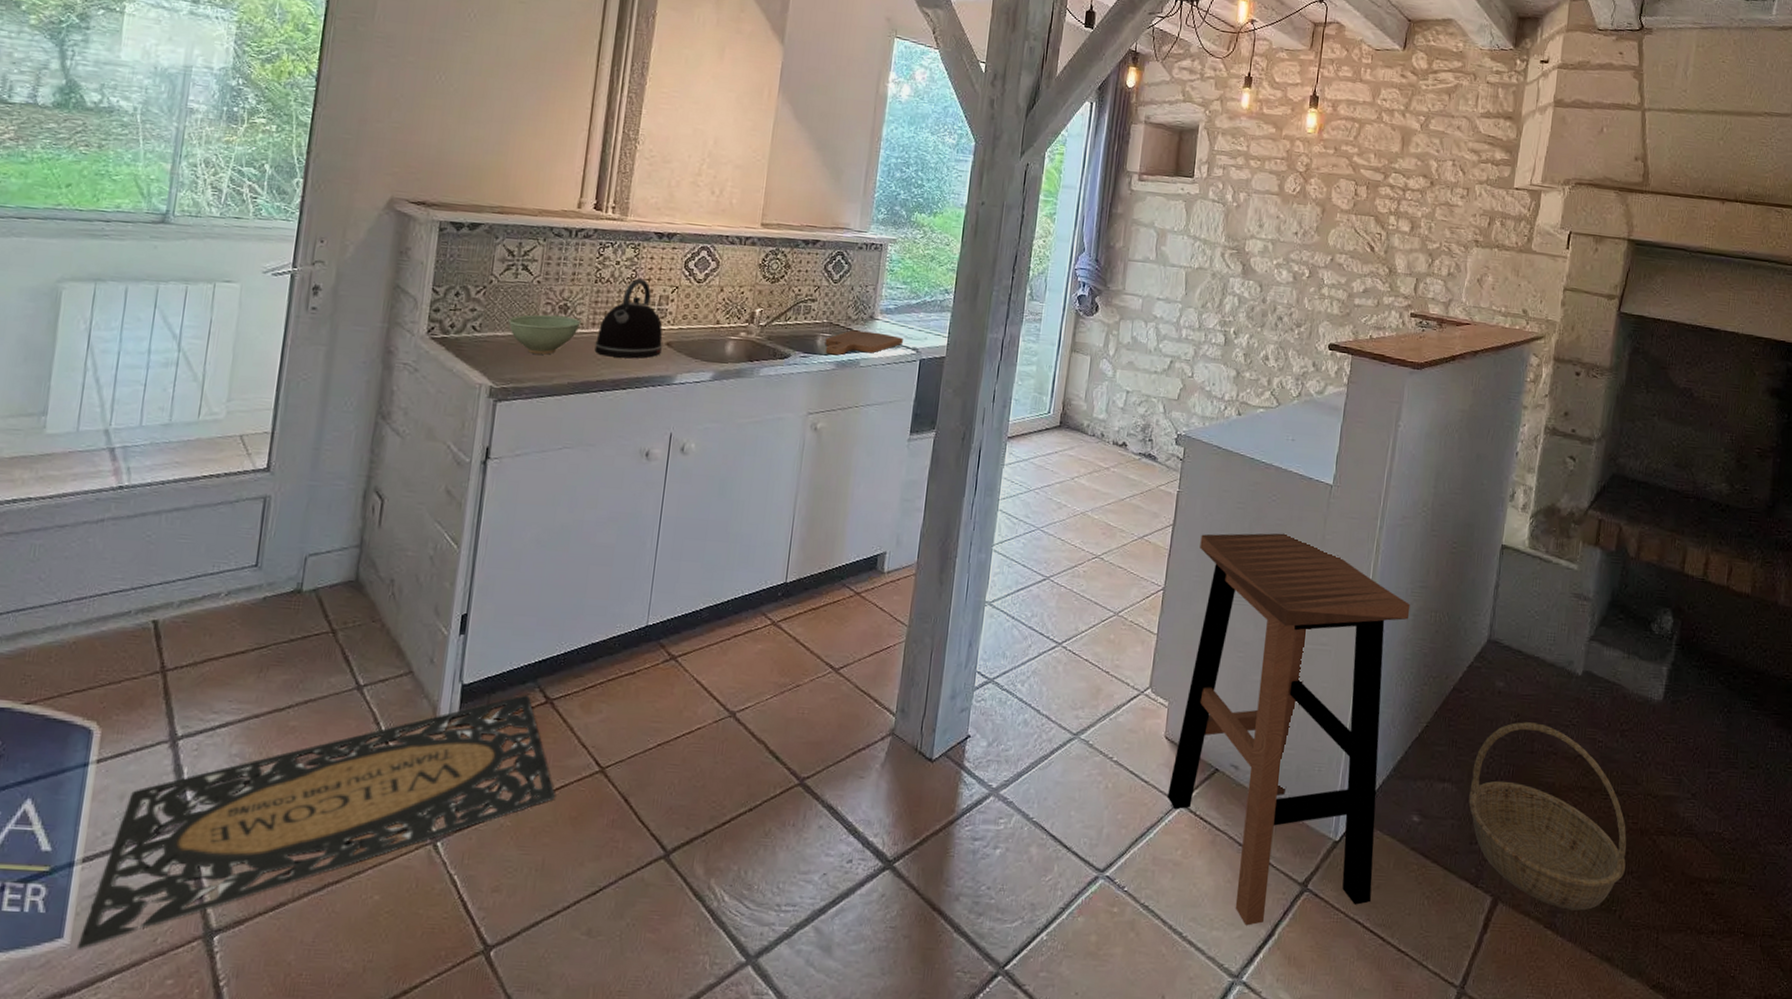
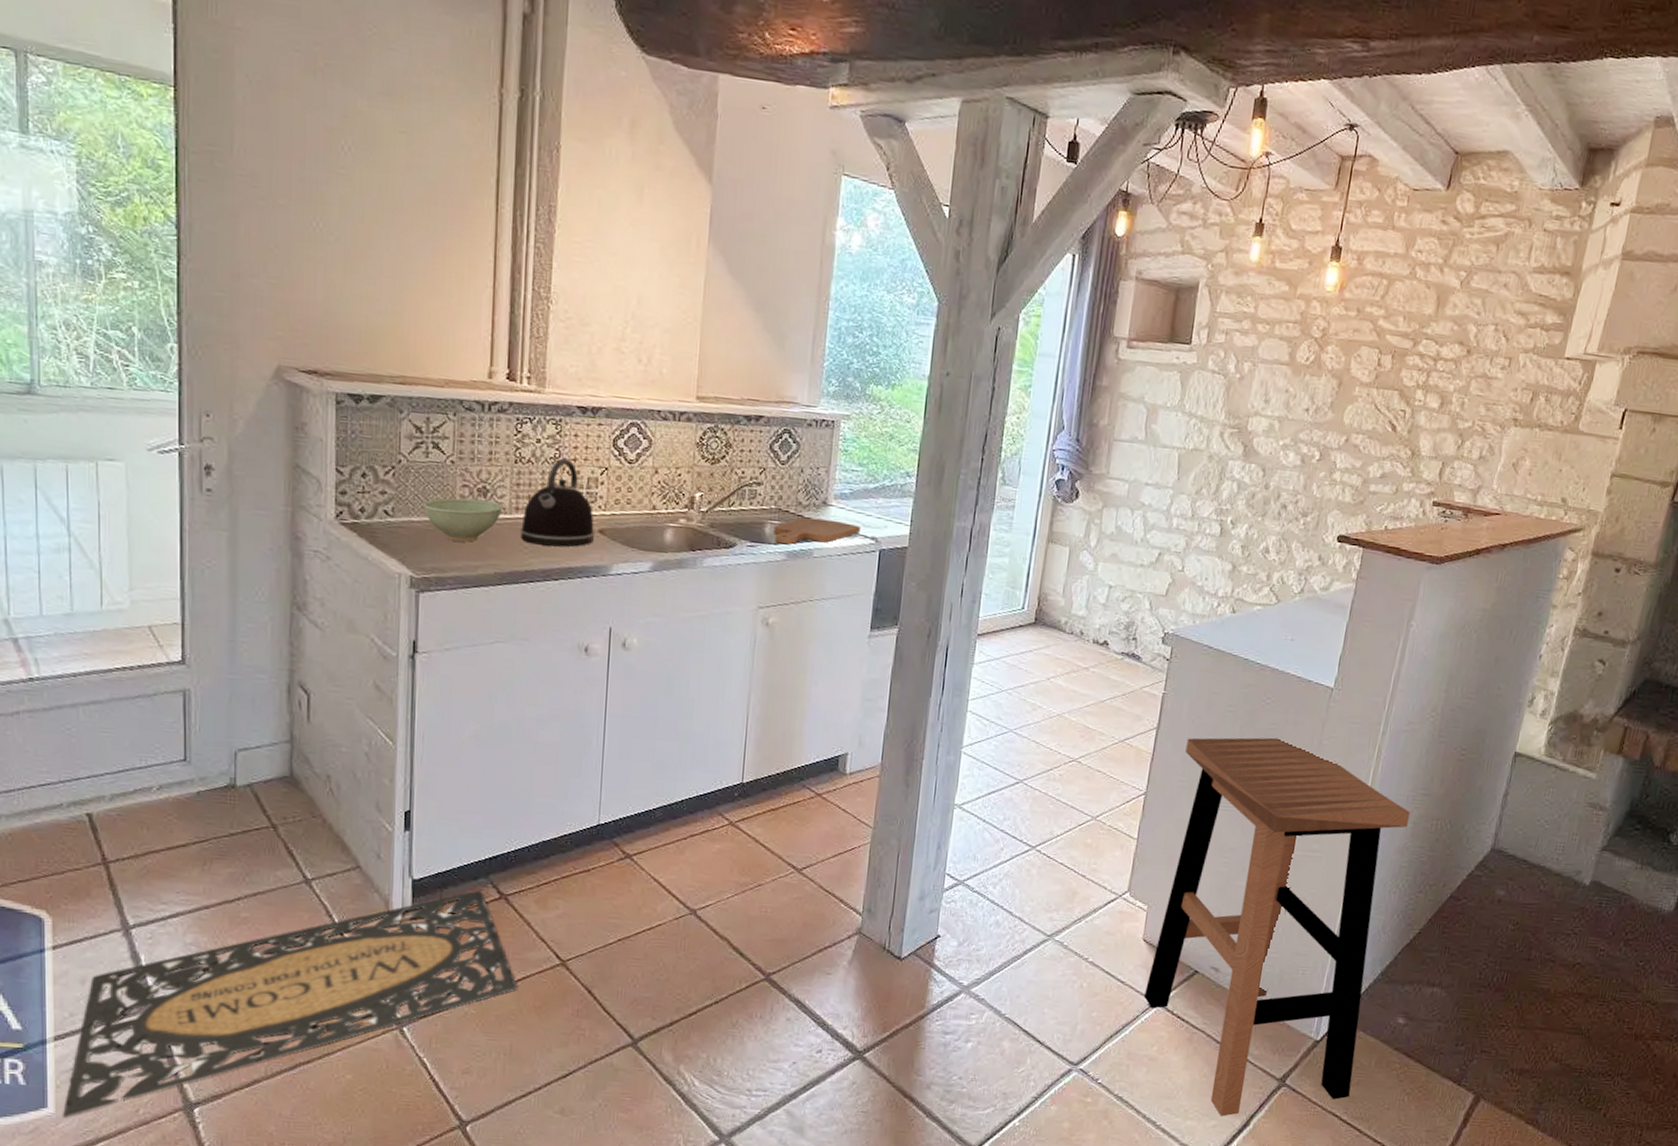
basket: present [1469,722,1627,911] -> none [1457,930,1621,1109]

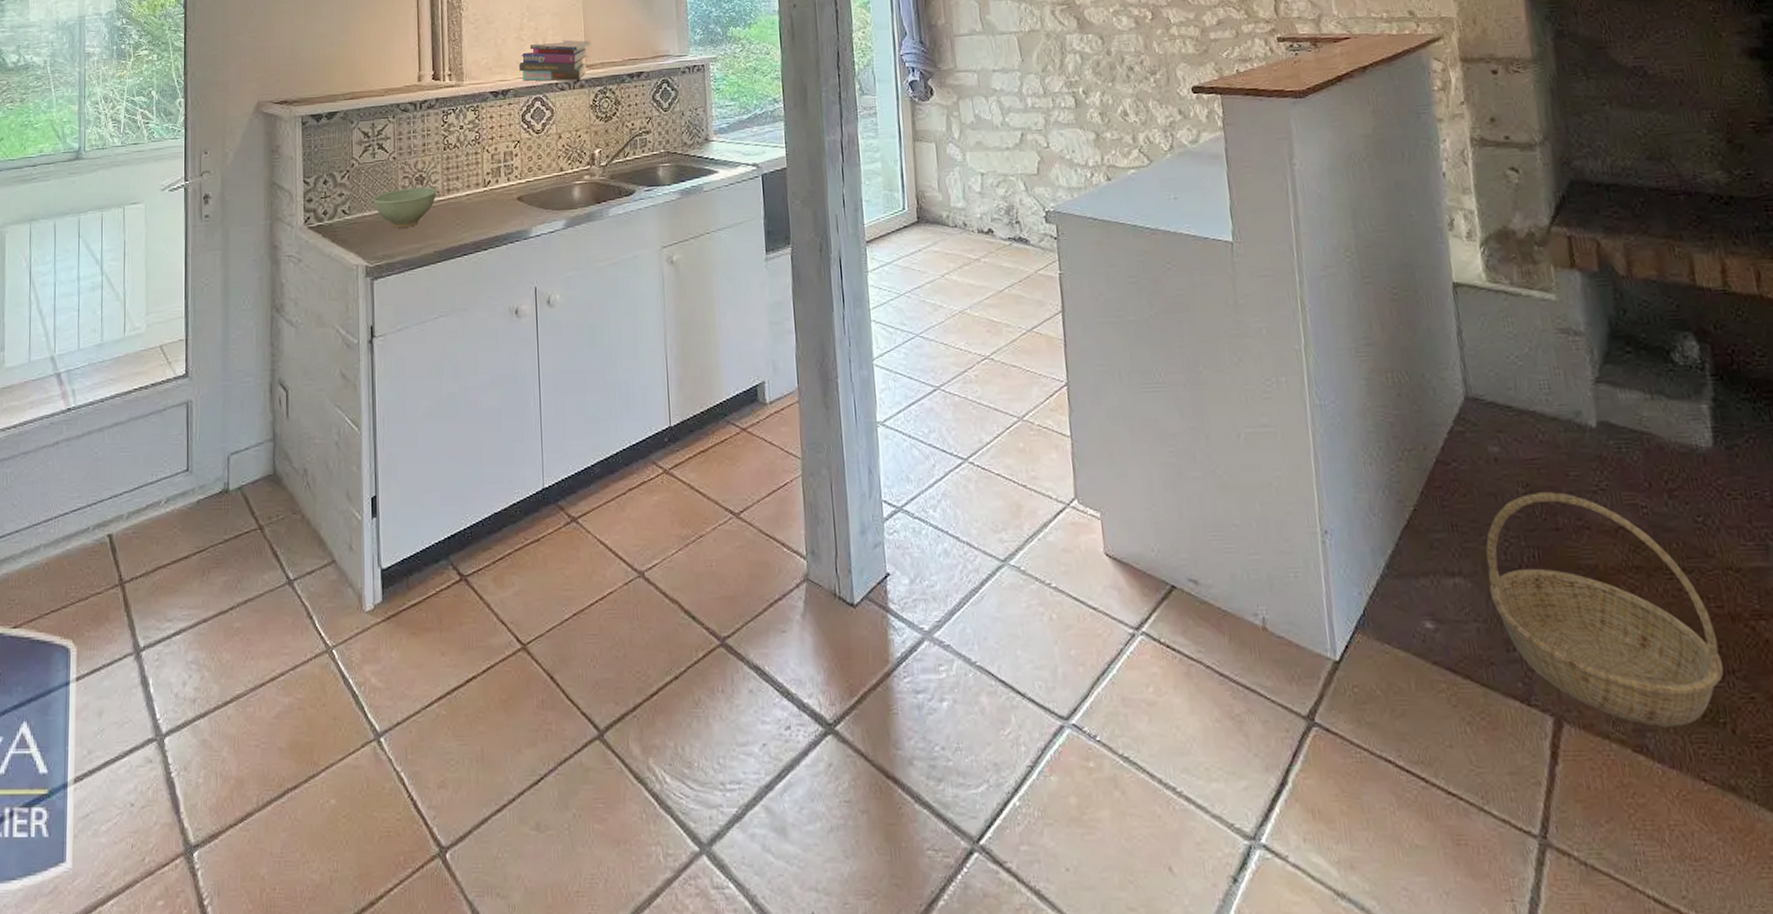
doormat: present [62,890,517,1118] -> none [78,574,483,873]
kettle: present [519,458,595,547] -> none [452,138,515,220]
books: none [614,361,705,412] -> present [517,40,591,81]
cutting board: present [773,517,860,545] -> none [666,154,742,184]
bar stool: present [1143,737,1411,1117] -> none [1096,304,1397,774]
basket: none [1457,930,1621,1109] -> present [1485,492,1724,727]

